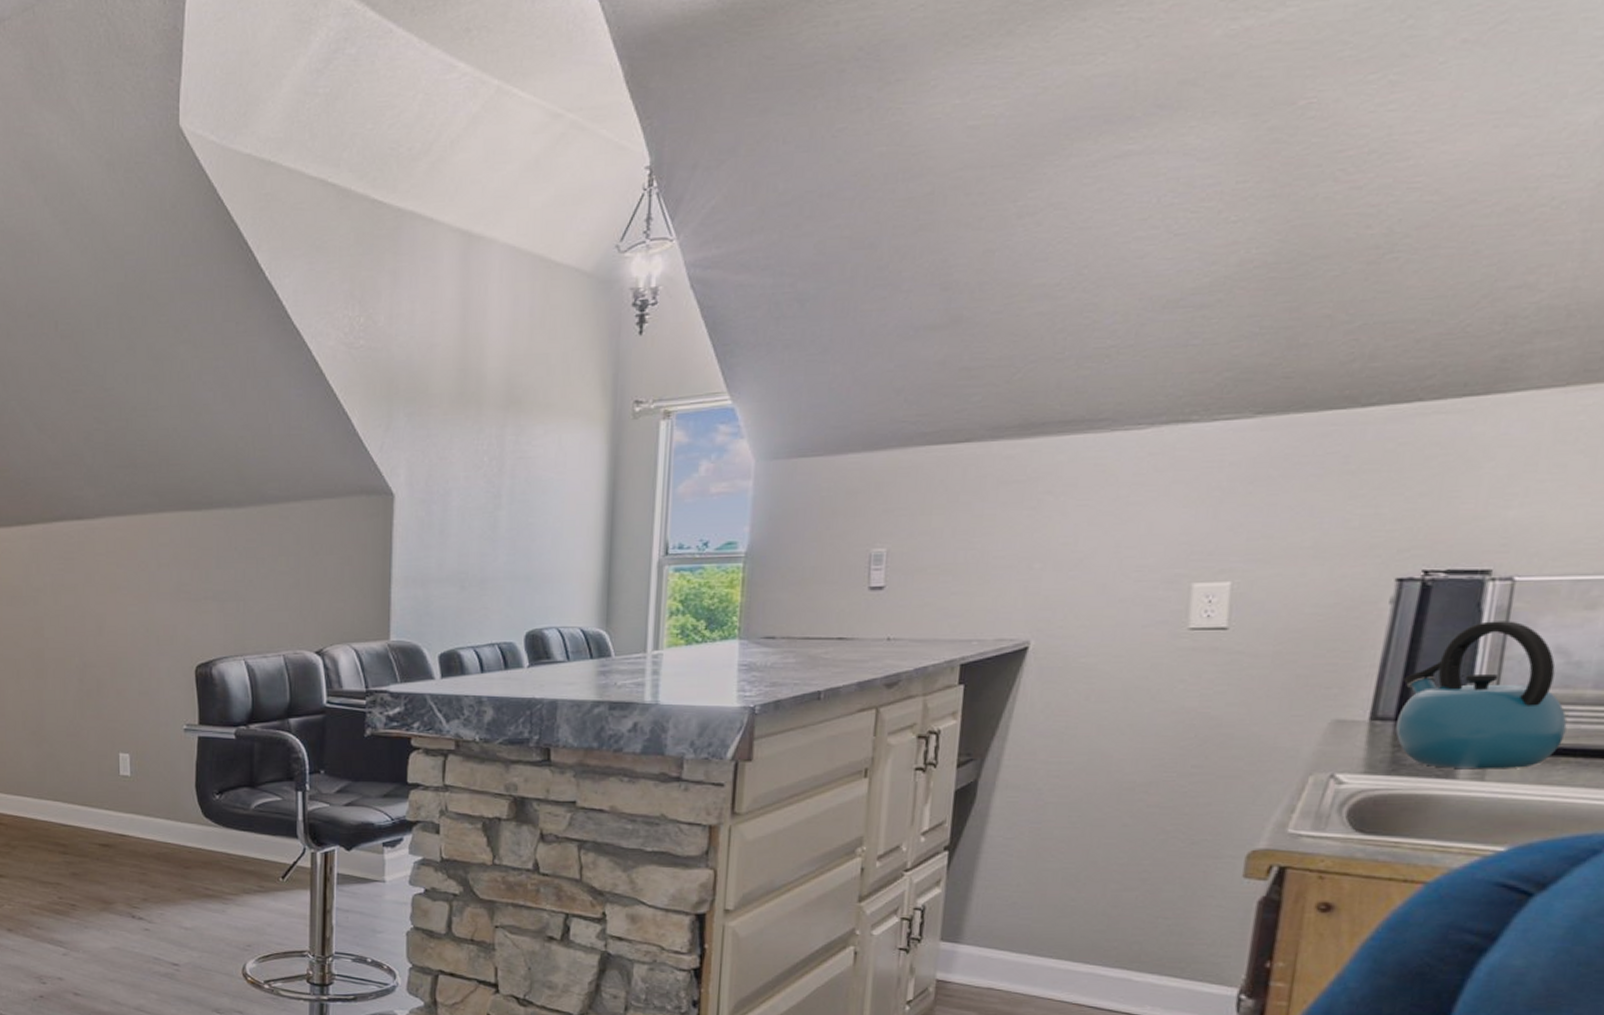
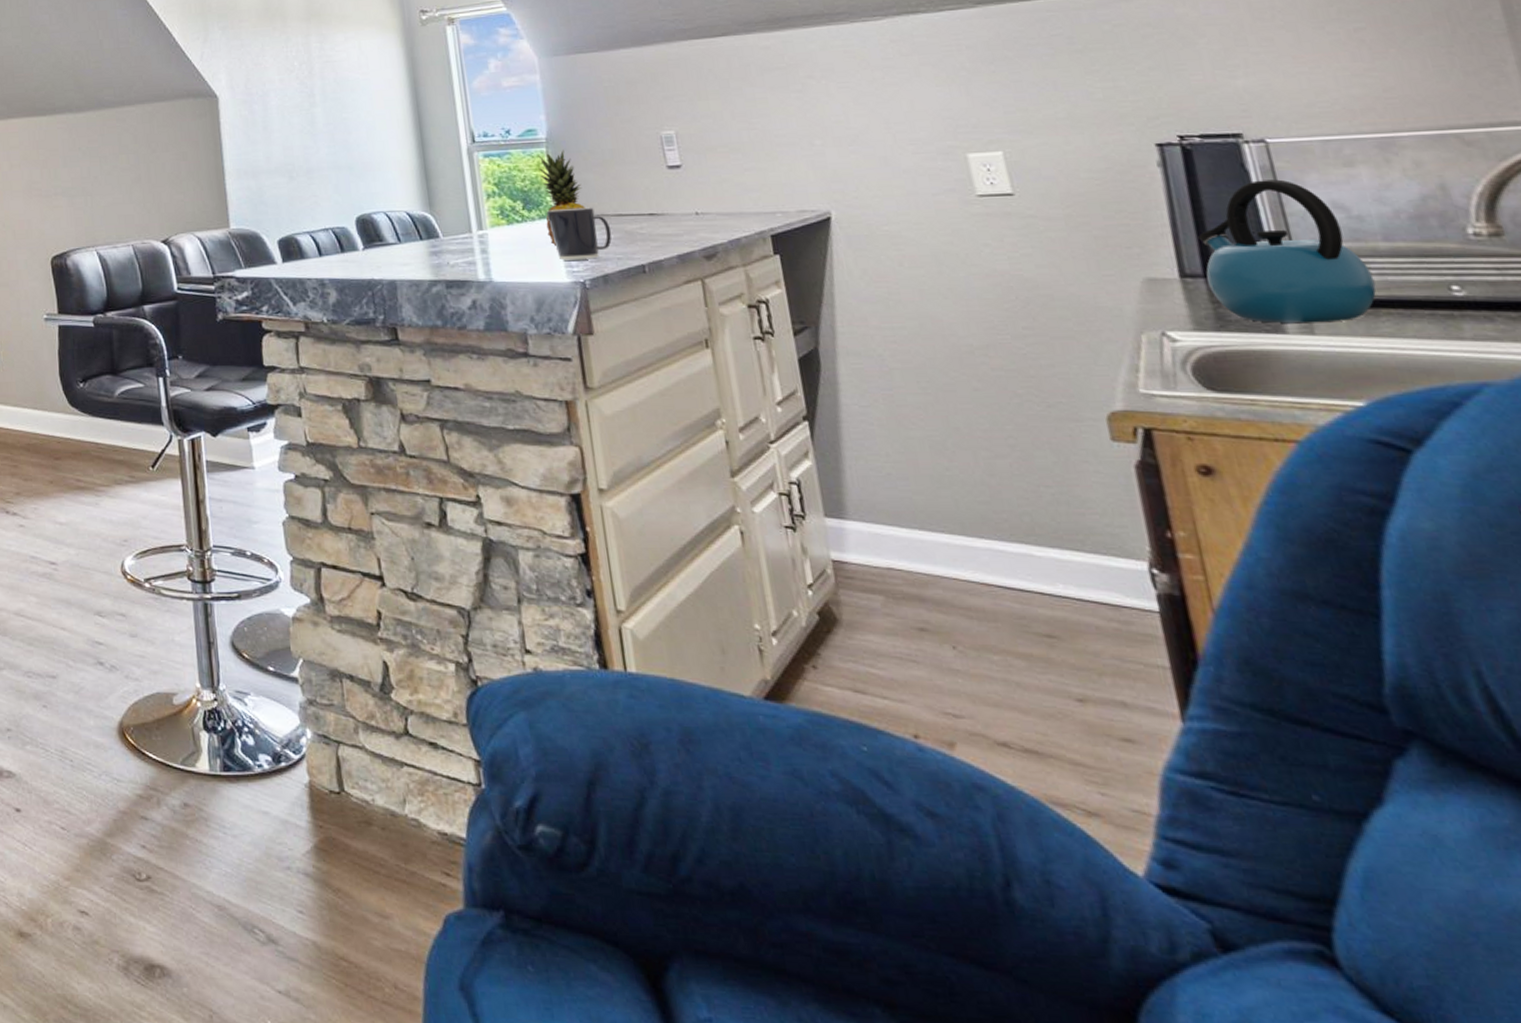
fruit: none [726,566,774,670] -> present [538,150,585,247]
mug: none [729,629,794,684] -> present [546,207,612,261]

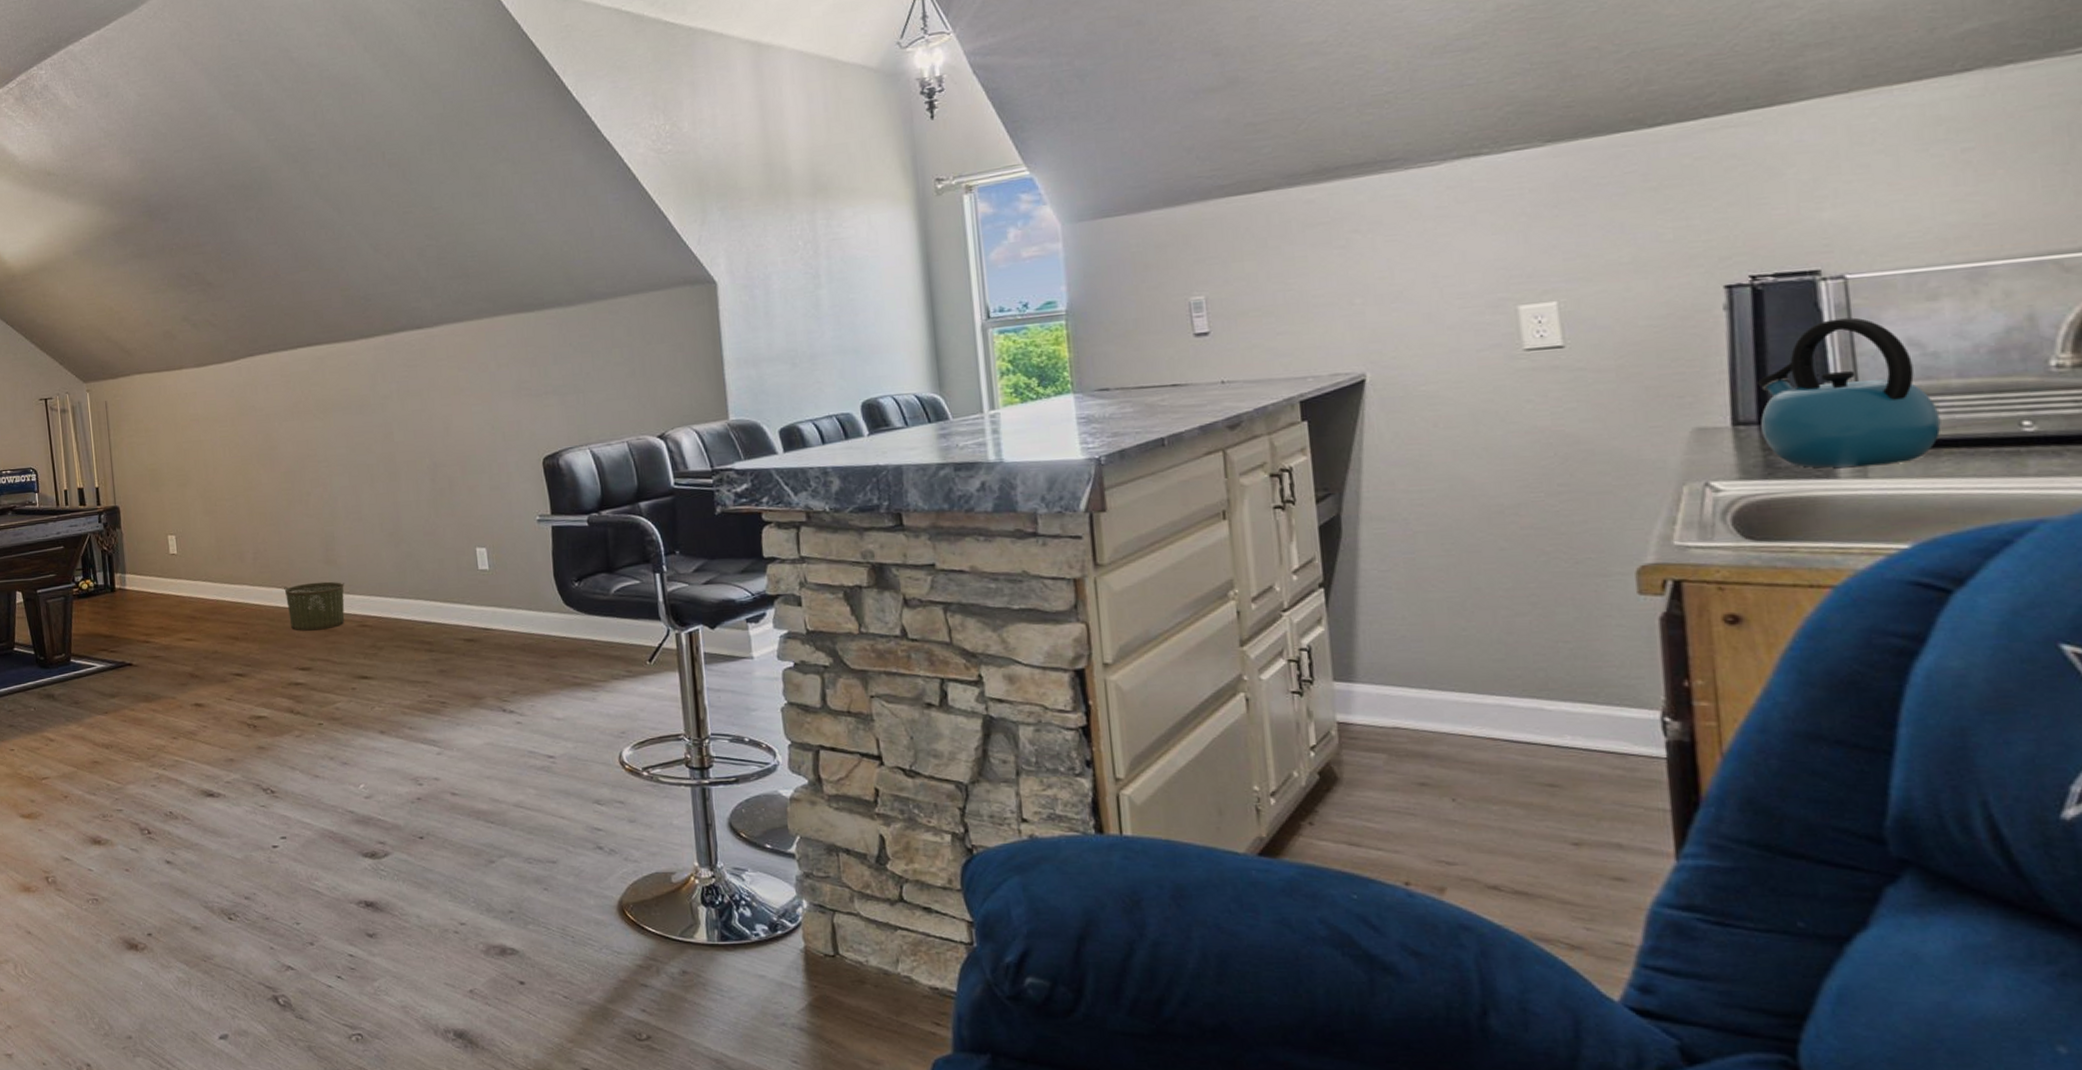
fruit: present [538,150,585,247] -> none [1056,322,1104,424]
mug: present [546,207,612,261] -> none [1062,380,1131,437]

